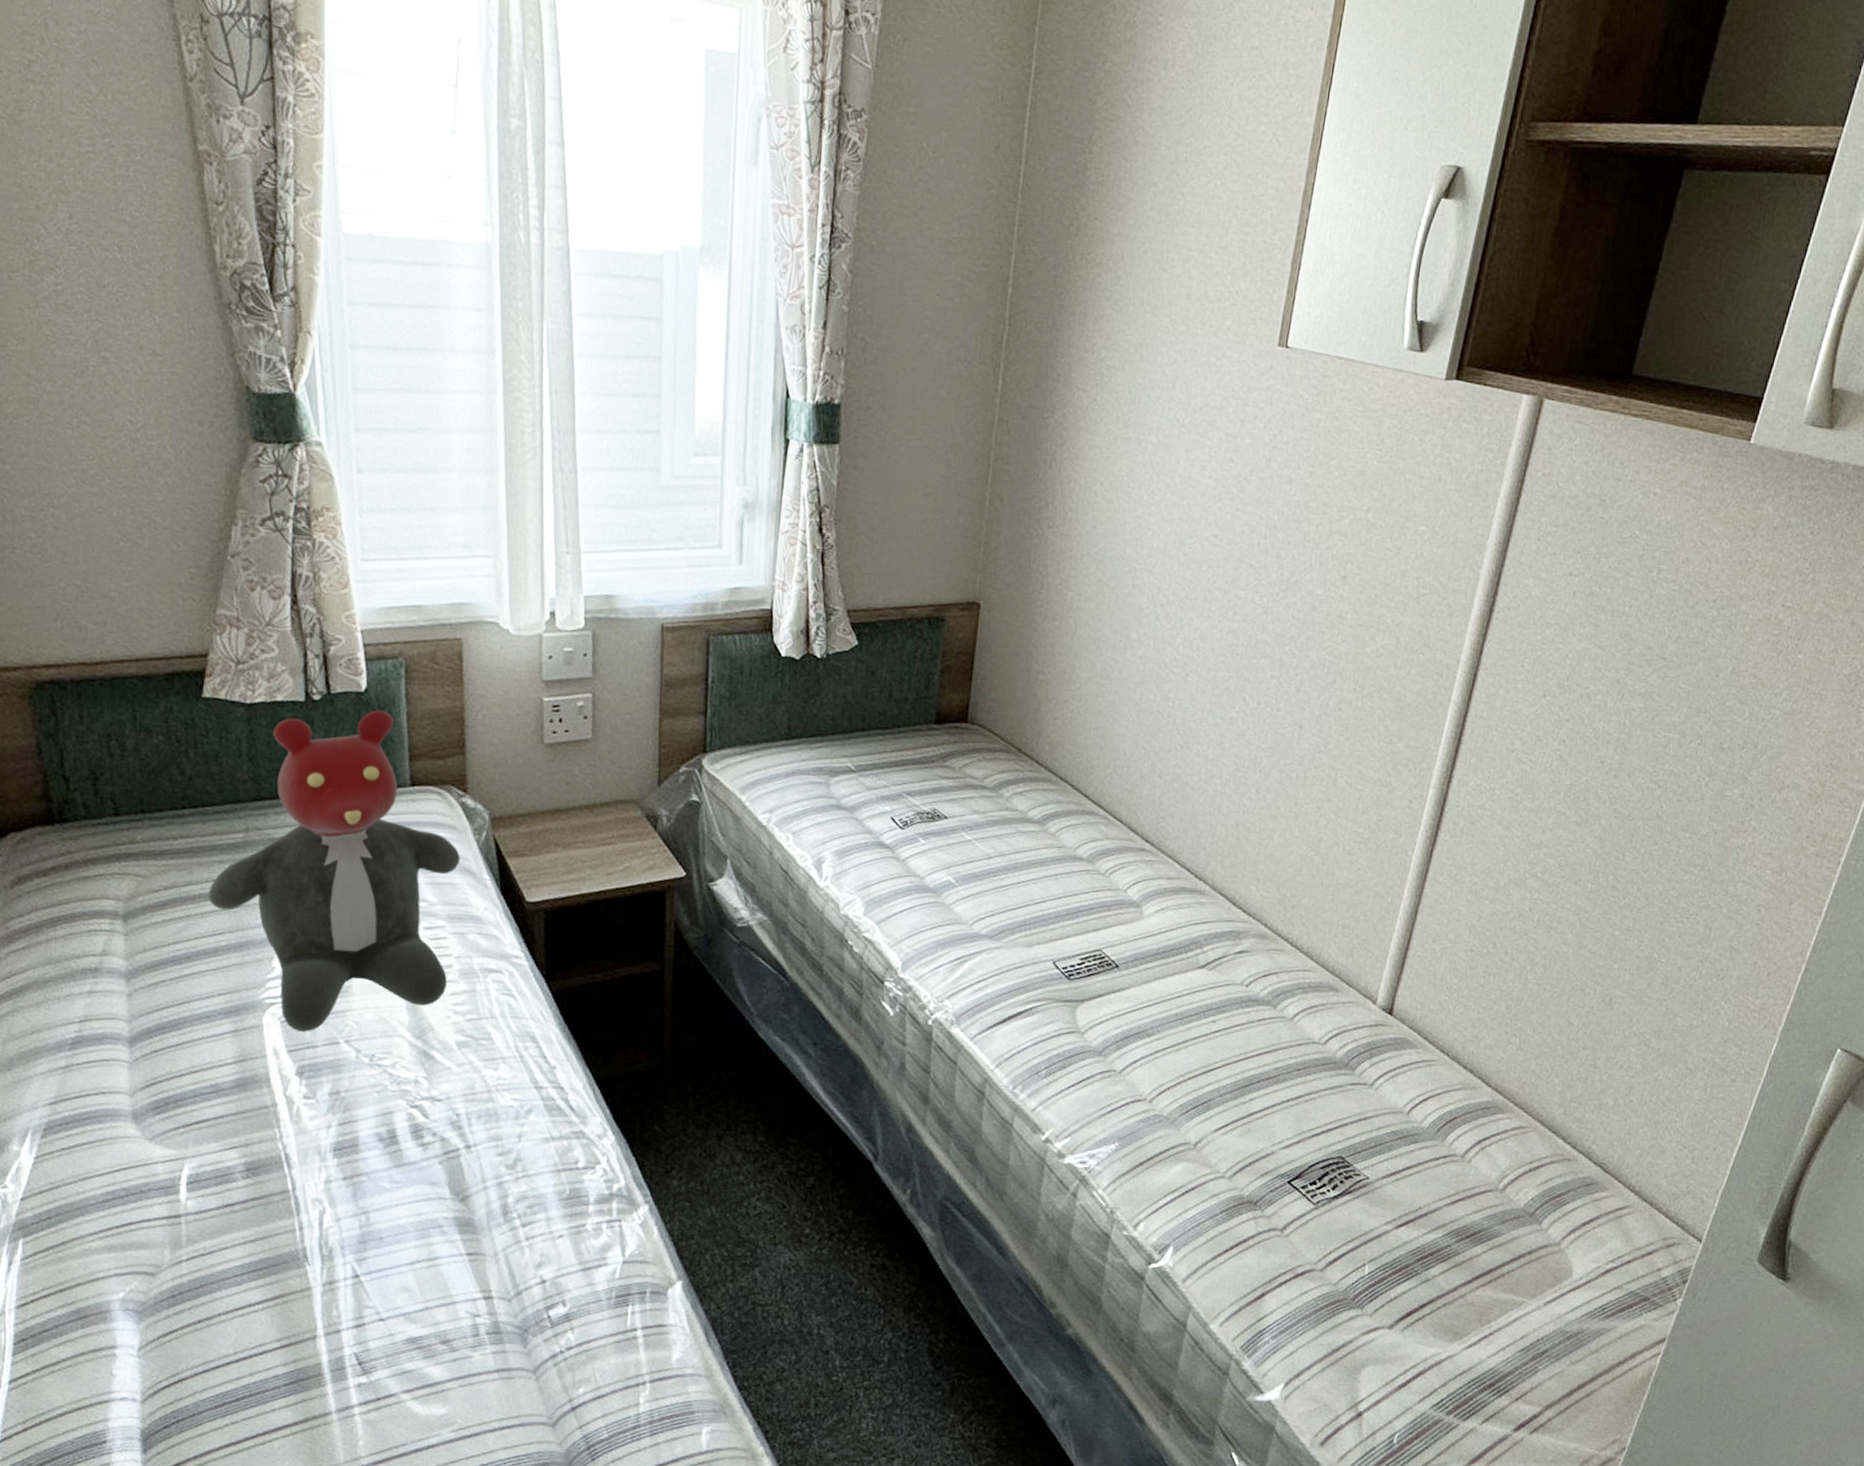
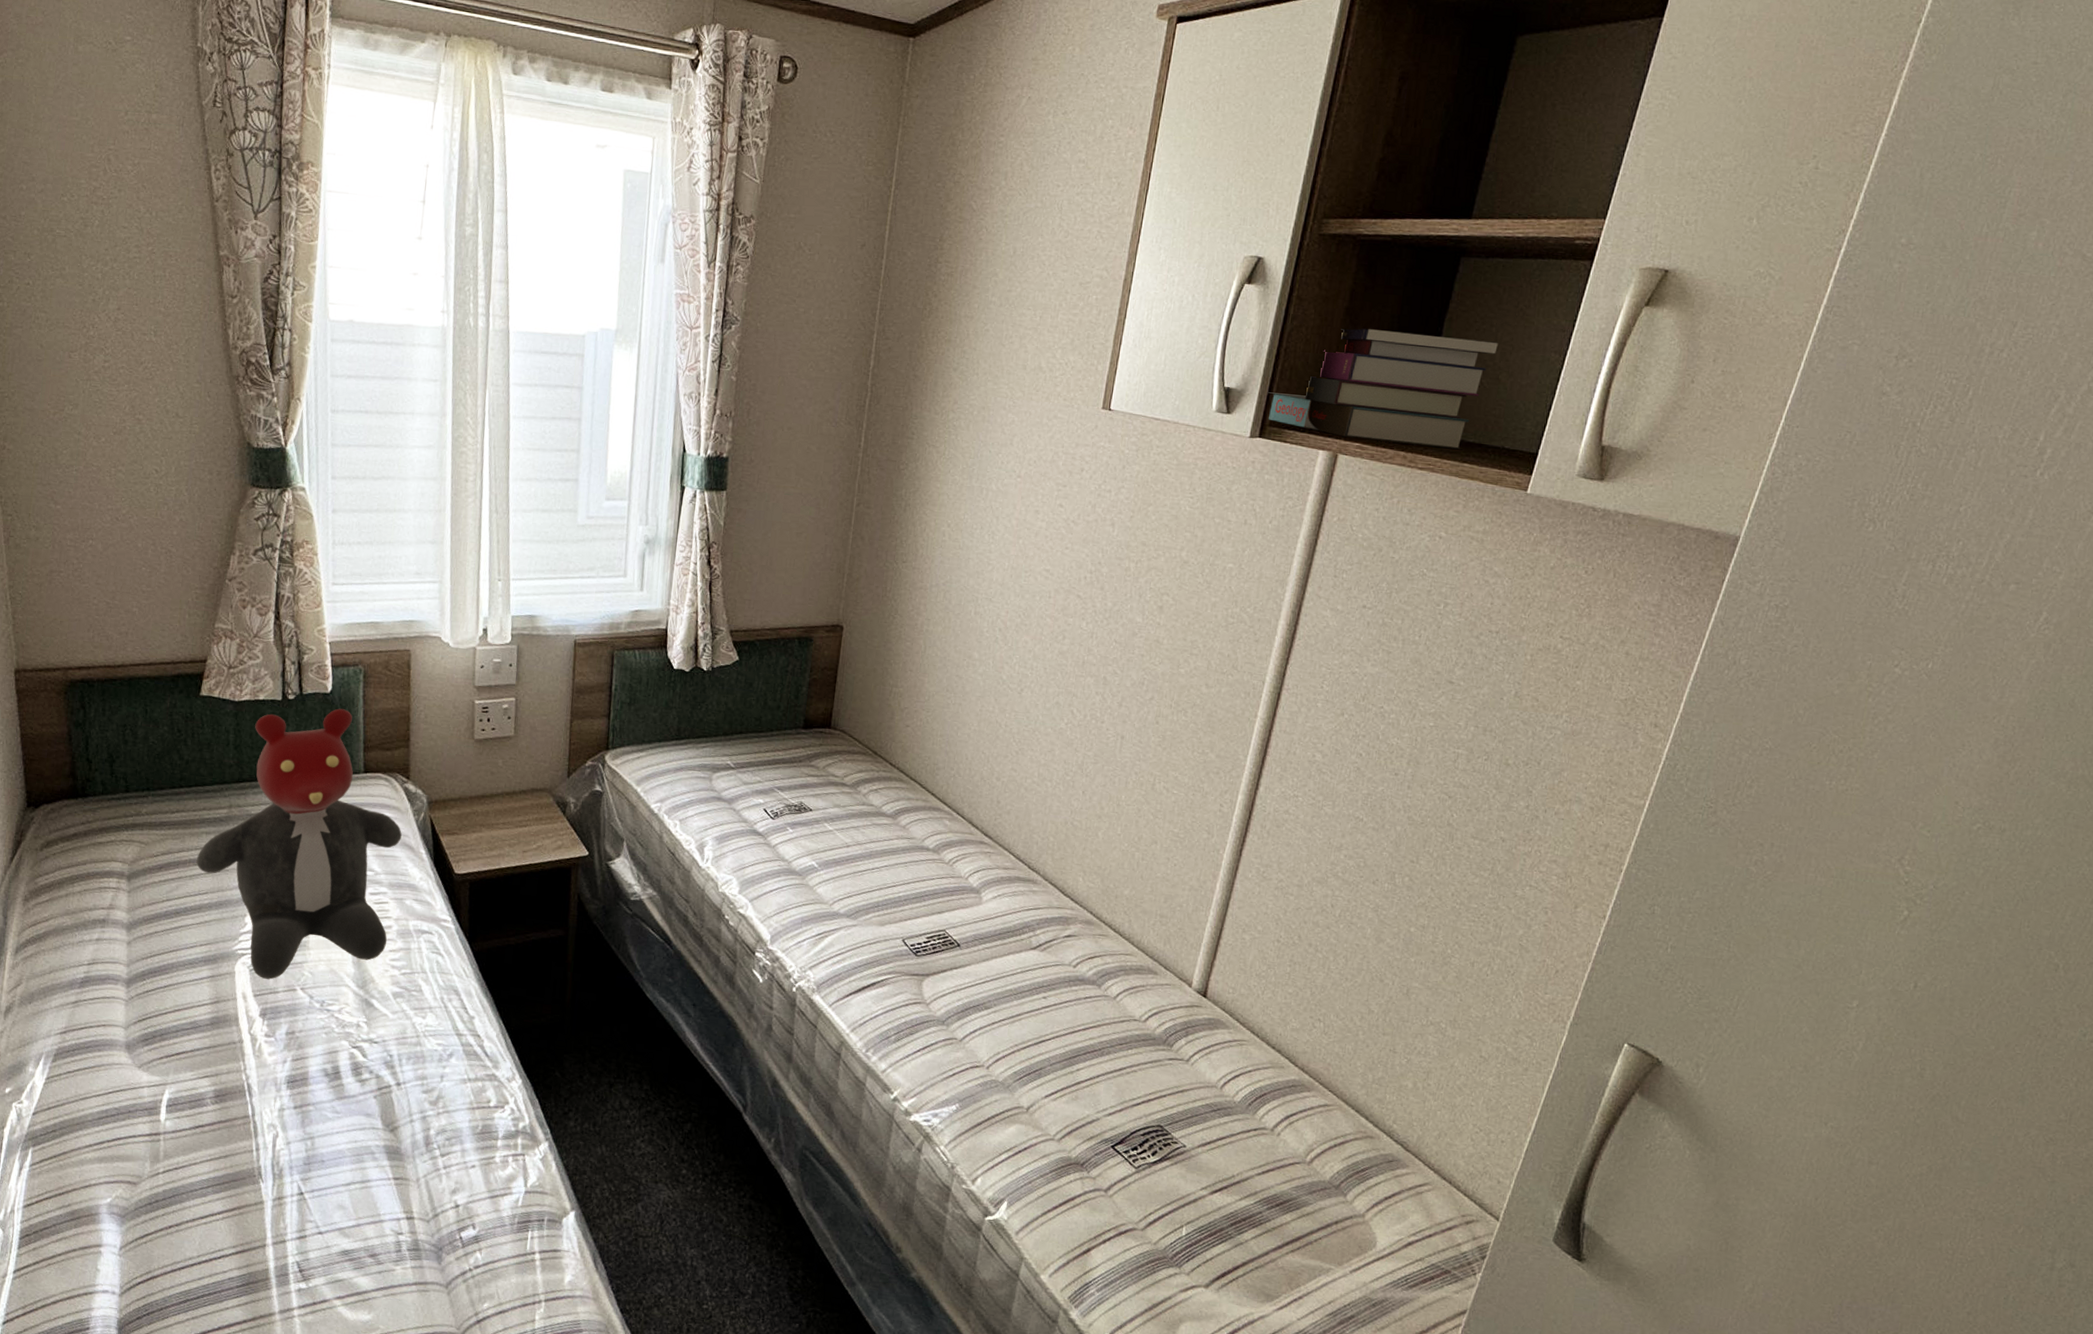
books: none [1465,252,1723,394] -> present [1267,328,1498,450]

